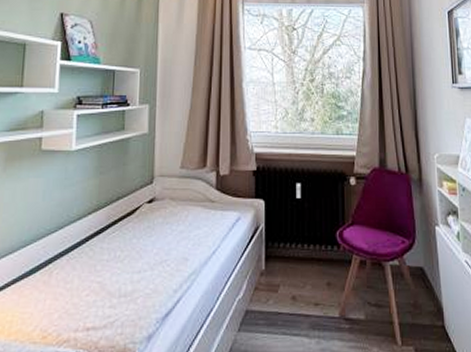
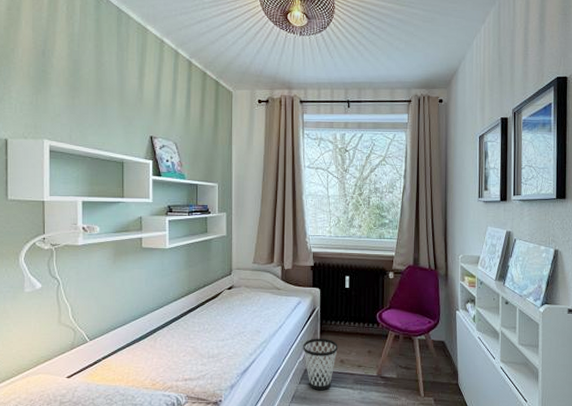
wastebasket: none [243,266,288,340] -> present [303,338,338,390]

